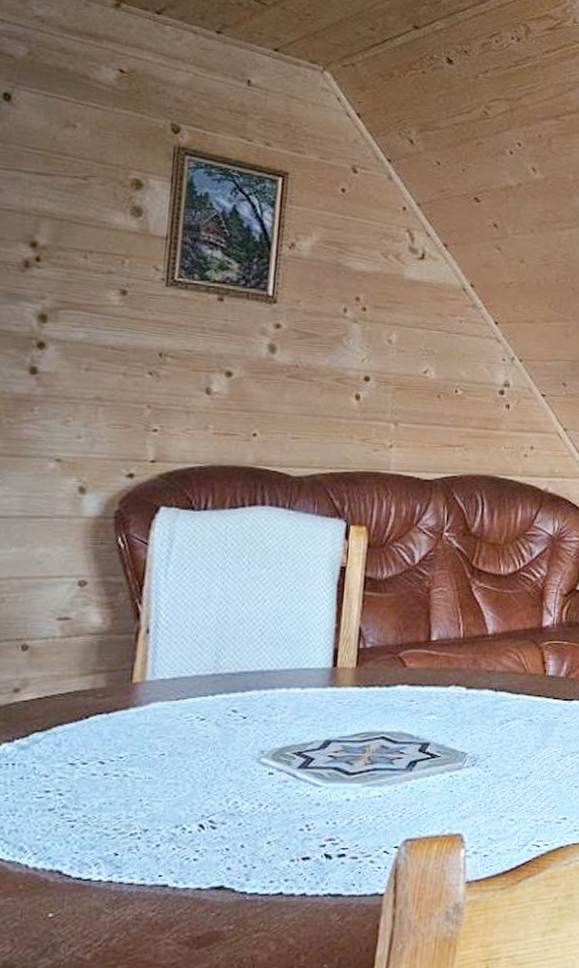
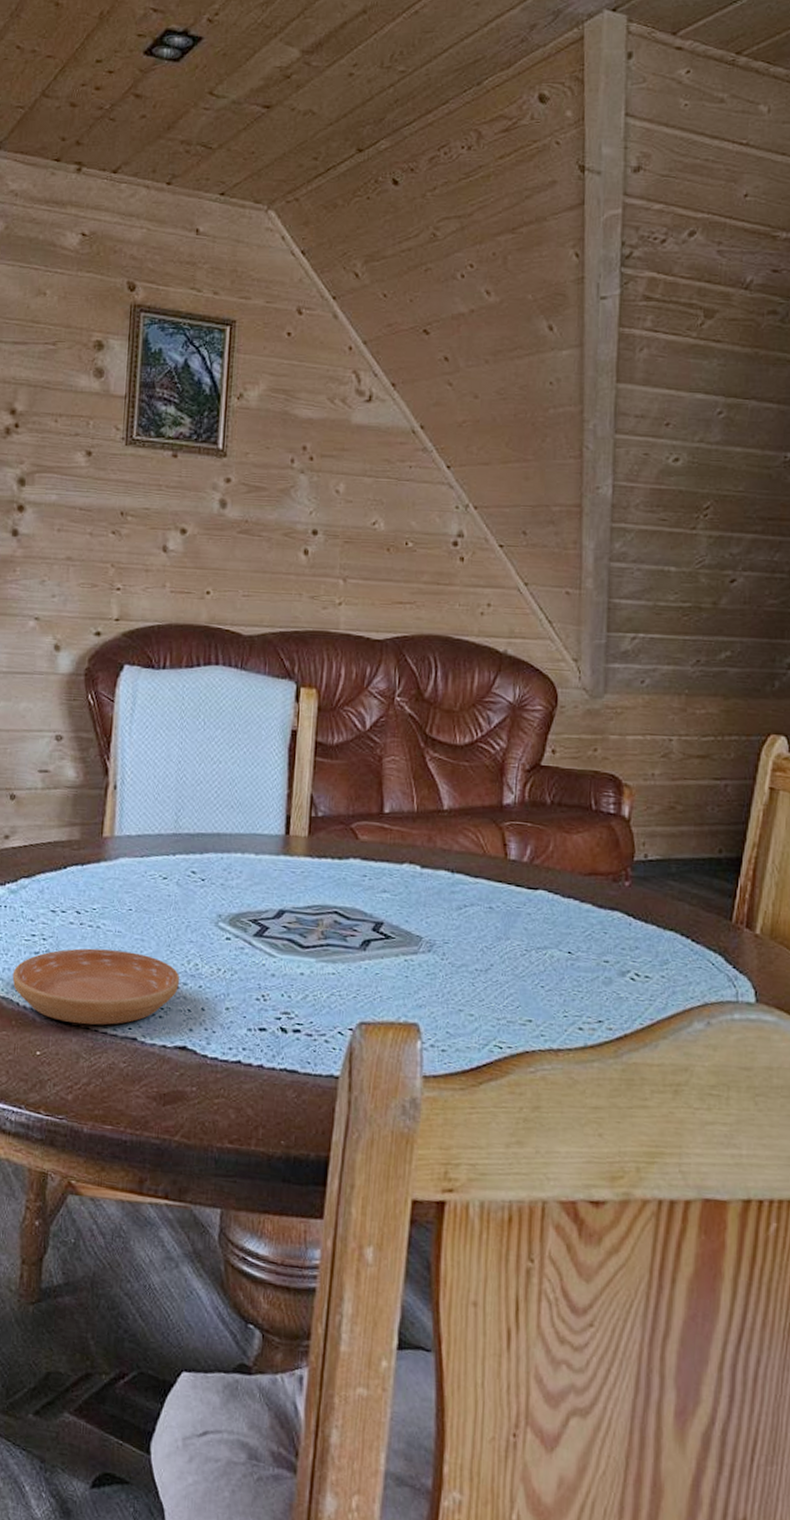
saucer: none [20,797,218,879] -> present [12,948,180,1026]

